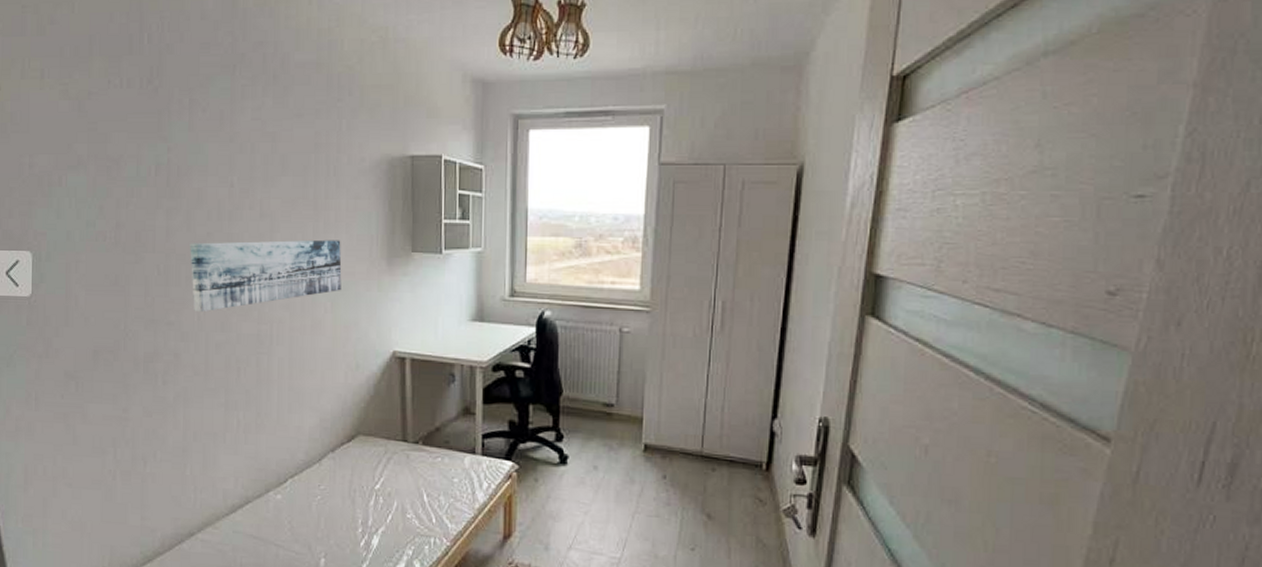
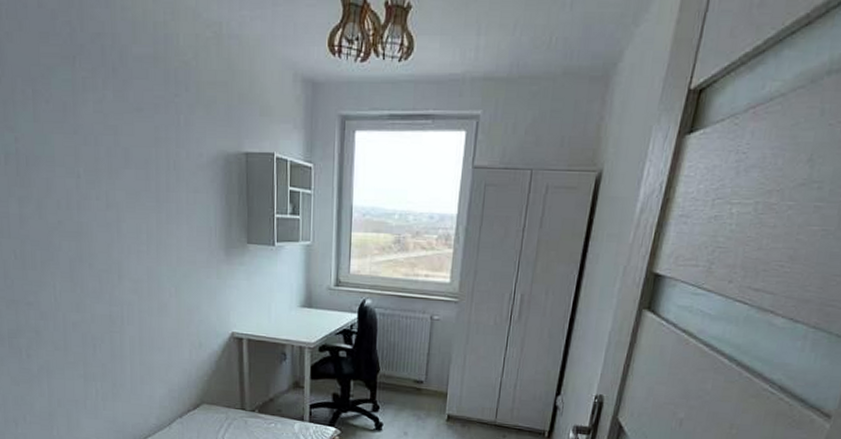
wall art: present [190,239,342,313] -> none [43,230,184,294]

